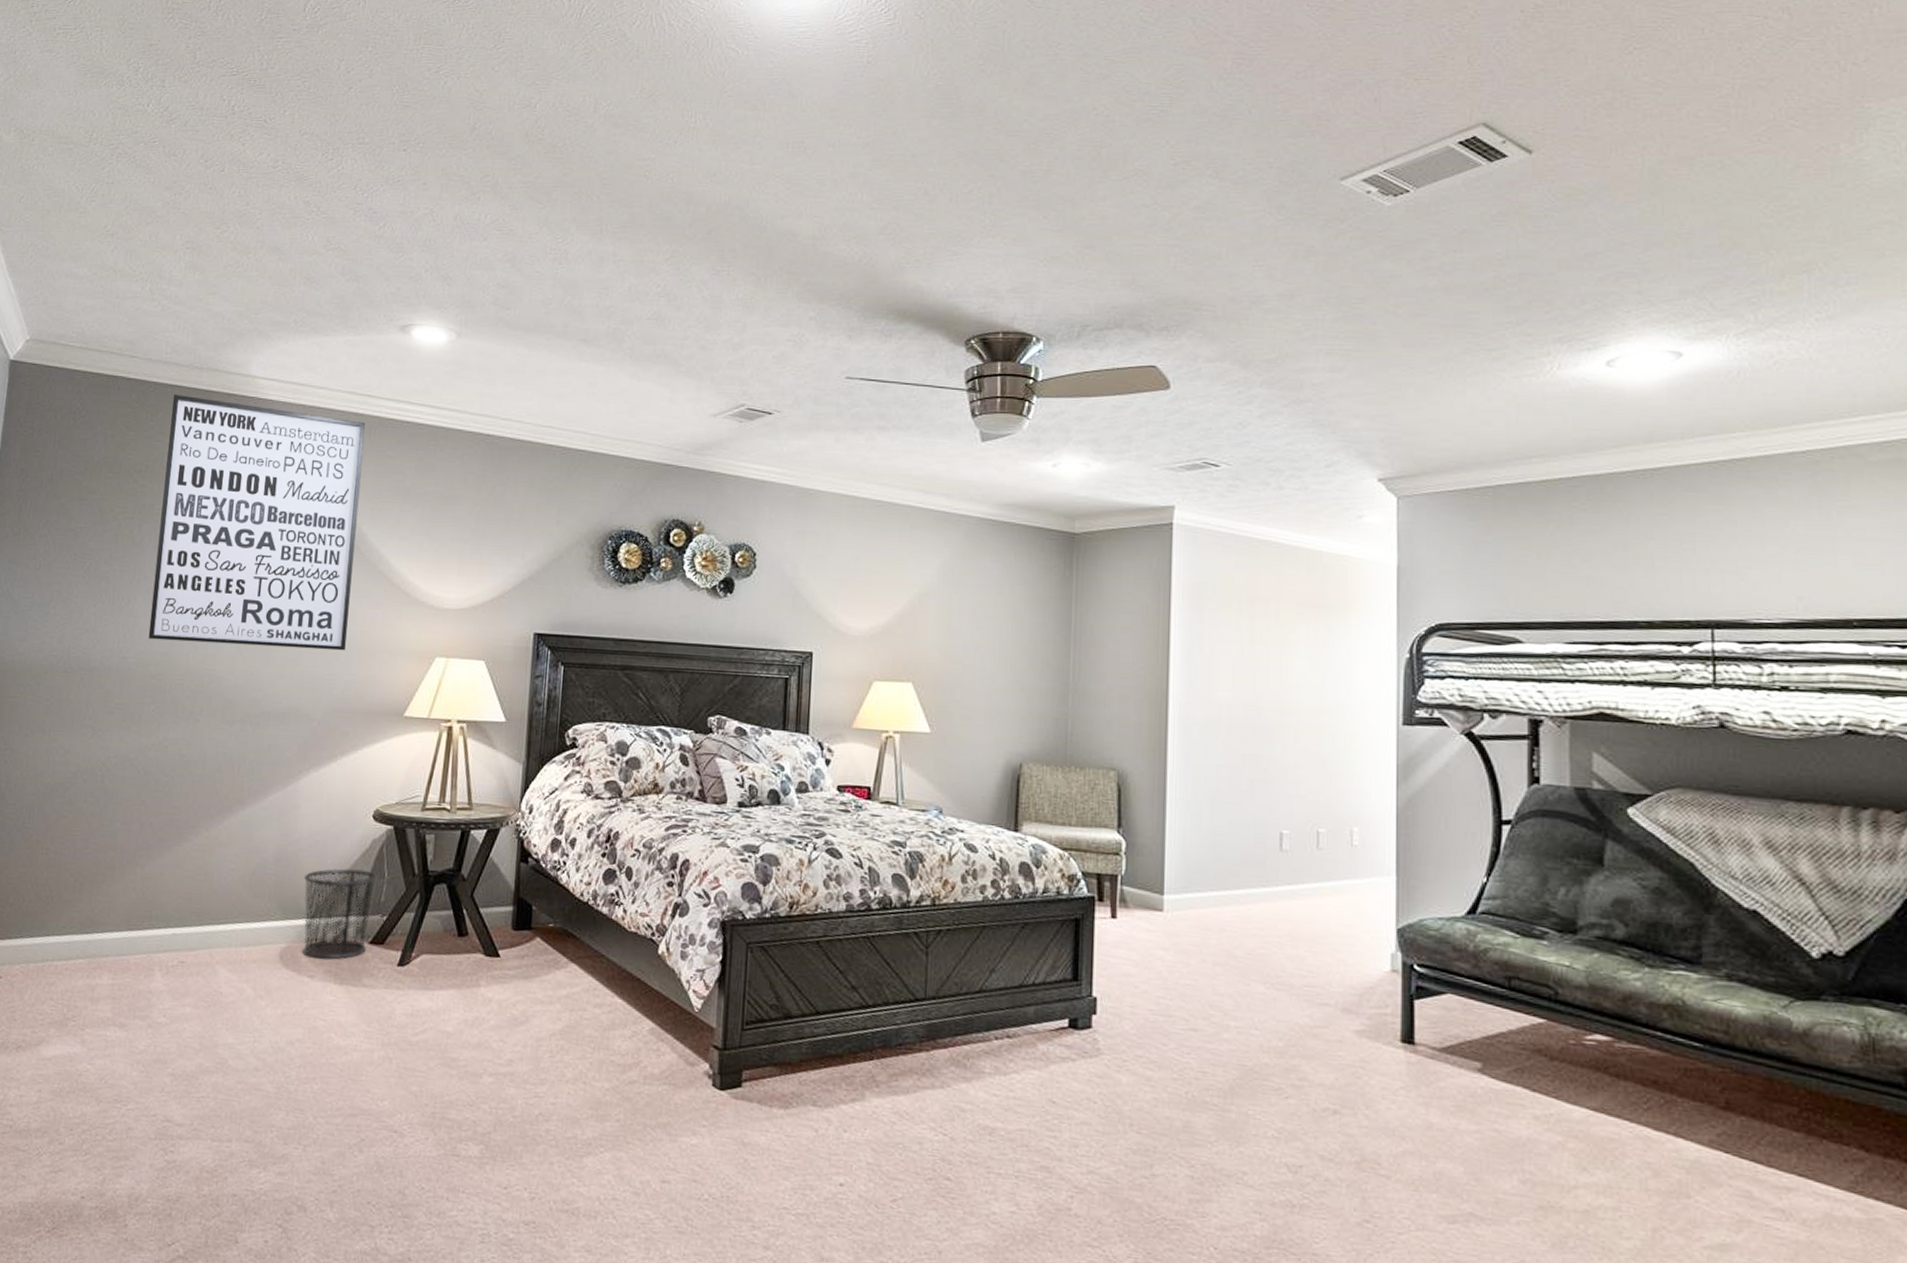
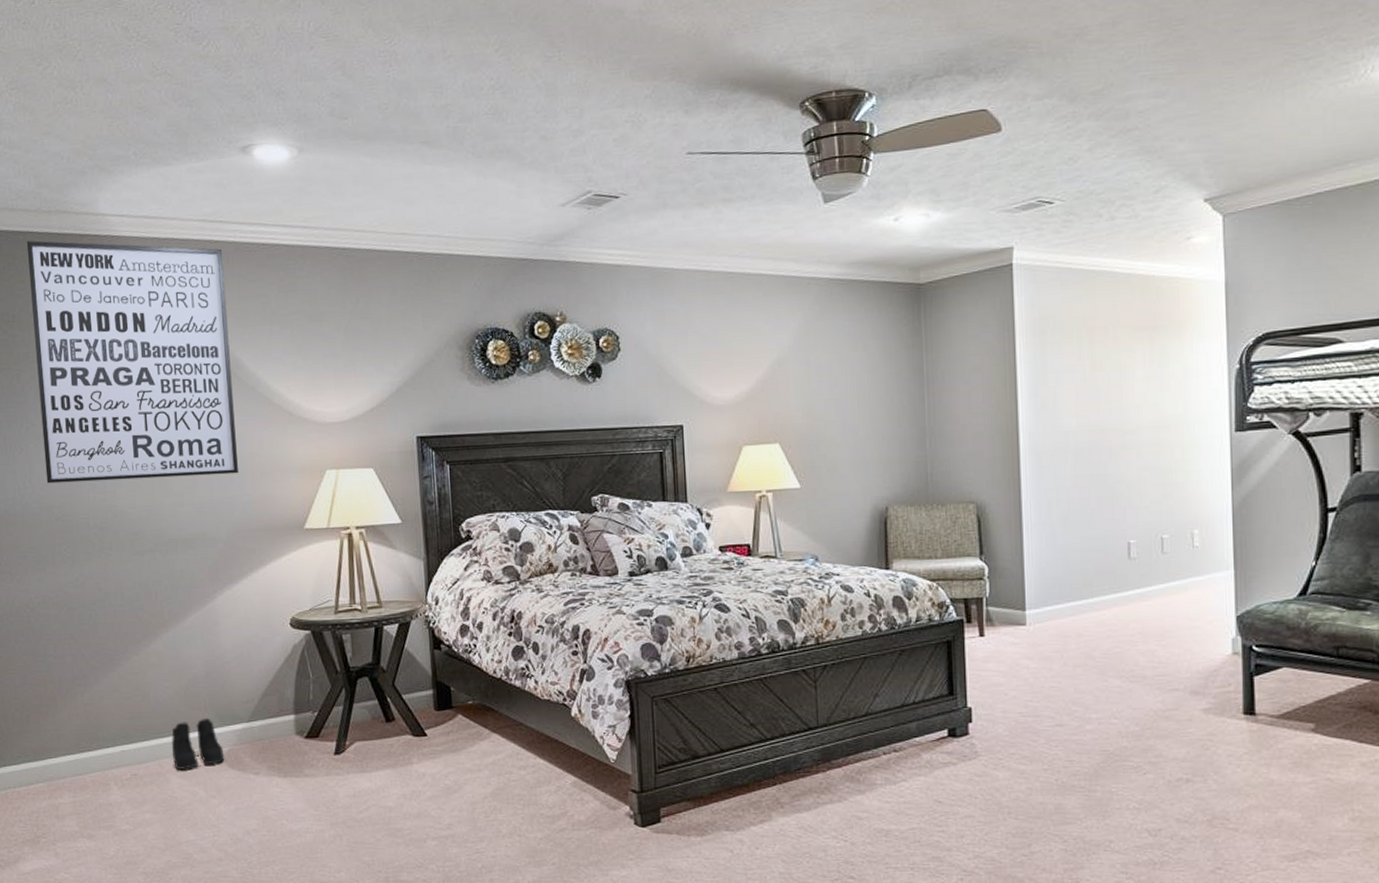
boots: none [225,908,281,963] -> present [171,718,225,770]
waste bin: present [303,868,377,959] -> none [234,673,304,757]

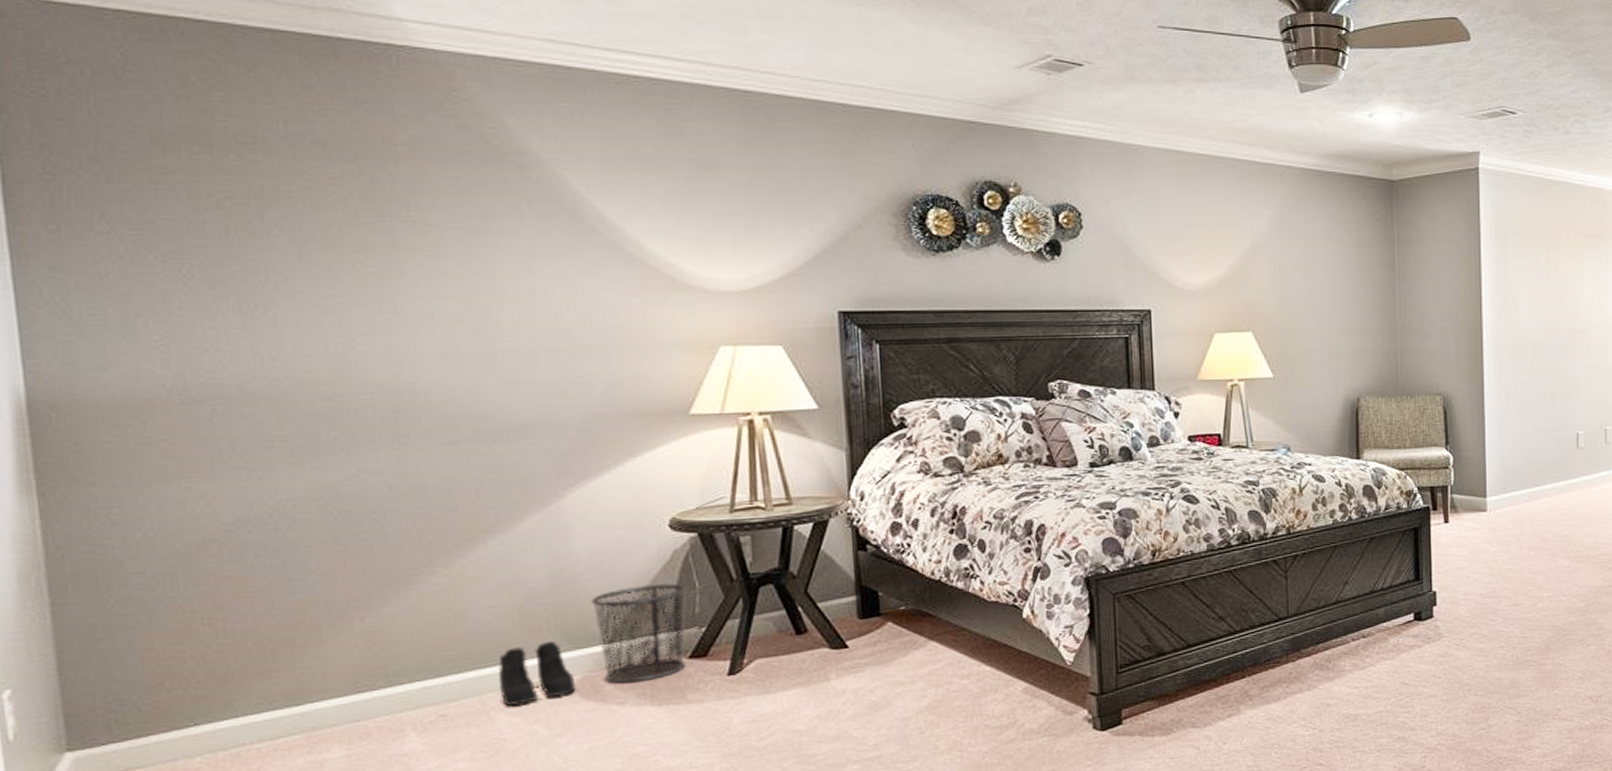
wall art: present [26,240,238,484] -> none [276,42,598,354]
waste bin: none [234,673,304,757] -> present [590,583,687,684]

